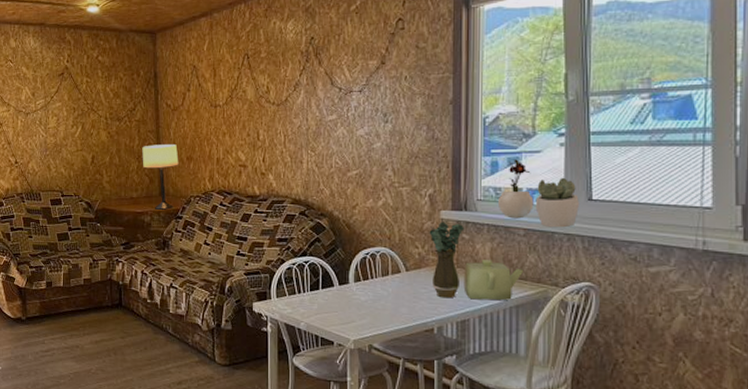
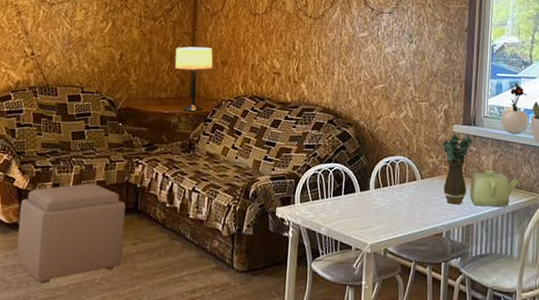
ottoman: none [22,282,113,372] -> present [16,184,126,284]

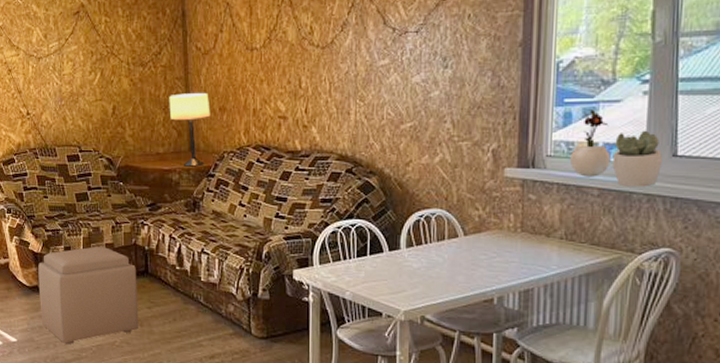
vase: present [443,132,472,204] -> none [491,177,531,265]
teapot: present [469,169,519,207] -> none [528,221,595,268]

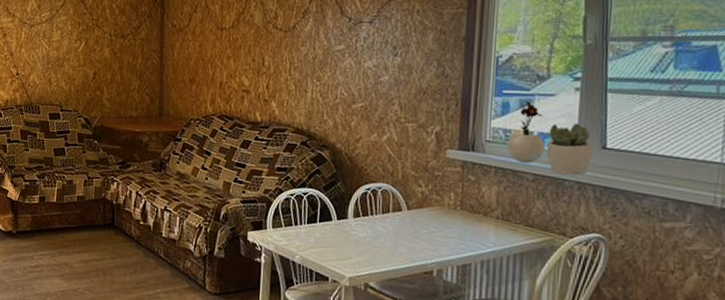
ottoman: present [38,246,138,345] -> none [12,198,104,289]
table lamp: present [169,93,210,167] -> none [144,64,181,131]

